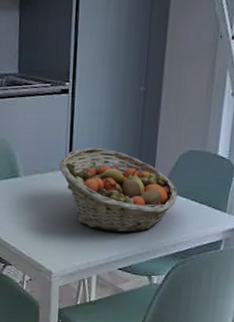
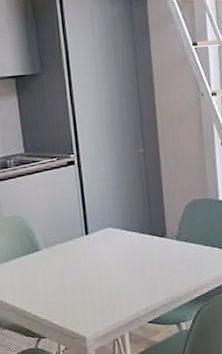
fruit basket: present [59,147,178,233] -> none [76,210,190,289]

